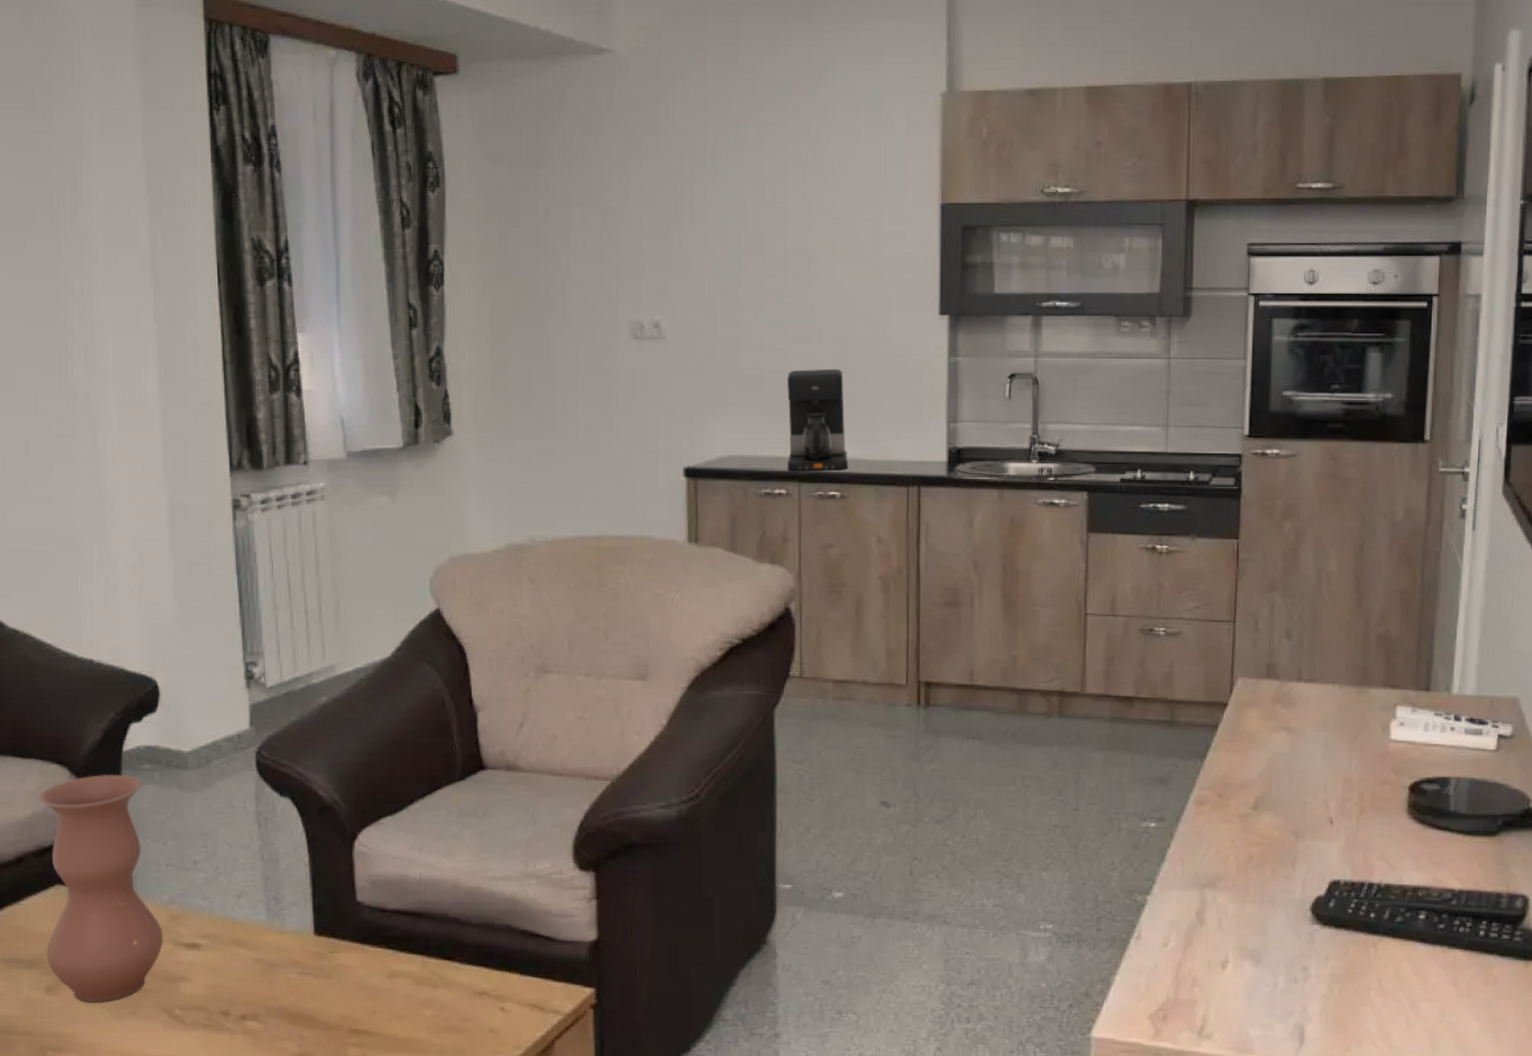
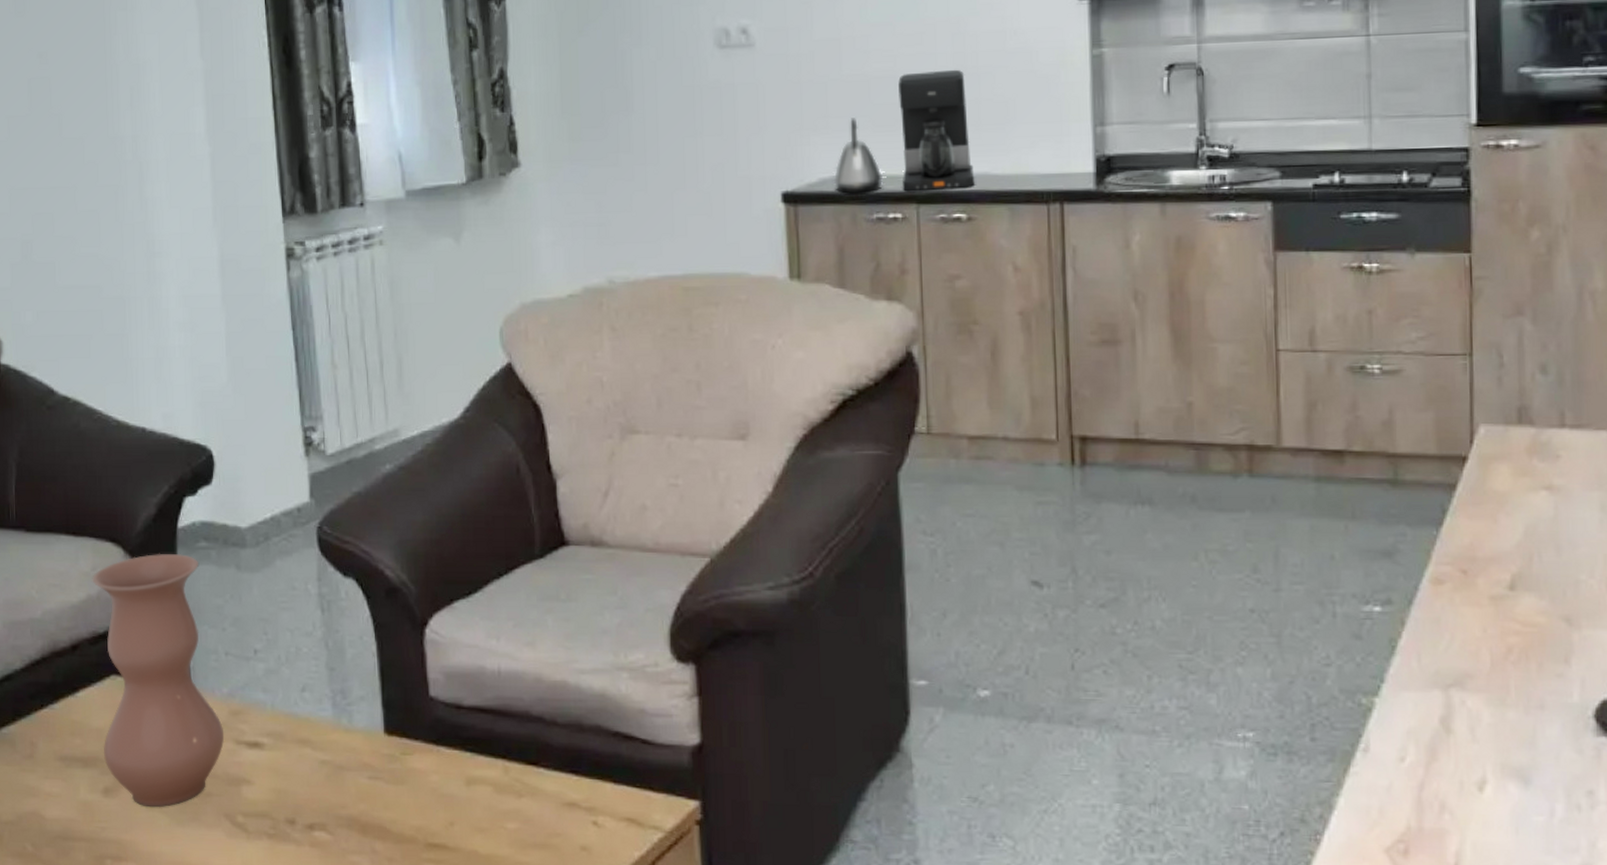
kettle: none [730,406,771,474] -> present [834,118,883,196]

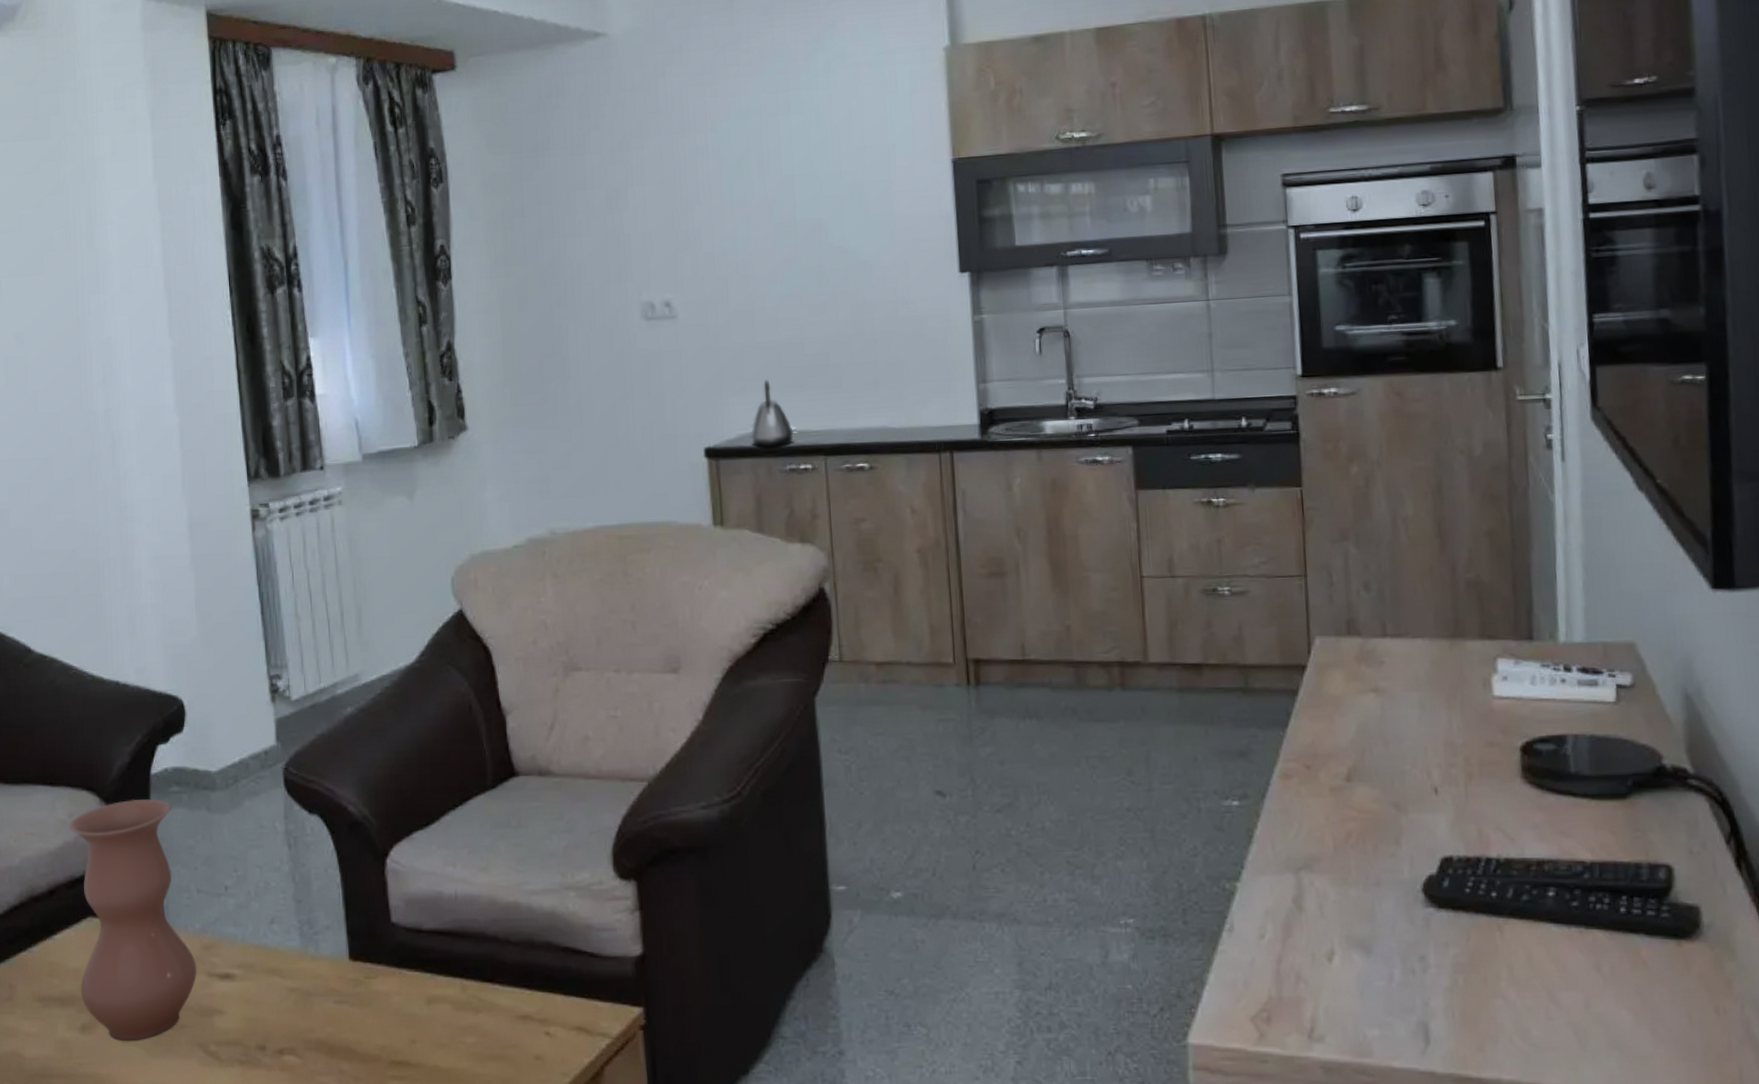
coffee maker: present [898,69,974,193] -> none [805,335,875,446]

